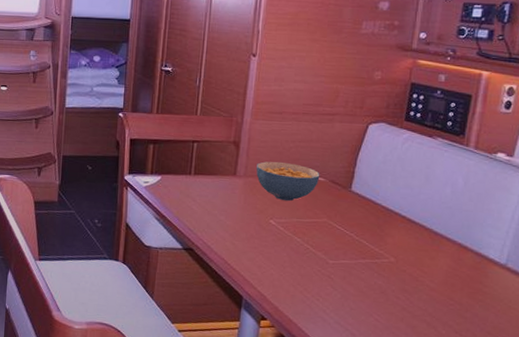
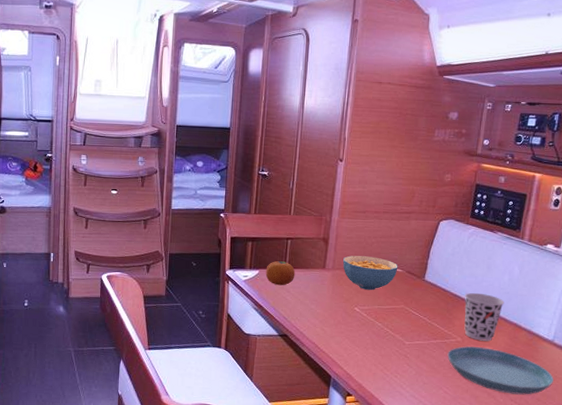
fruit: none [168,166,202,194] -> present [265,261,296,286]
saucer: none [378,268,507,327] -> present [447,346,554,395]
cup: none [398,206,446,263] -> present [464,292,504,341]

